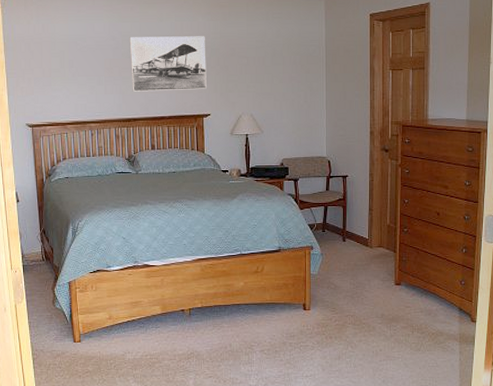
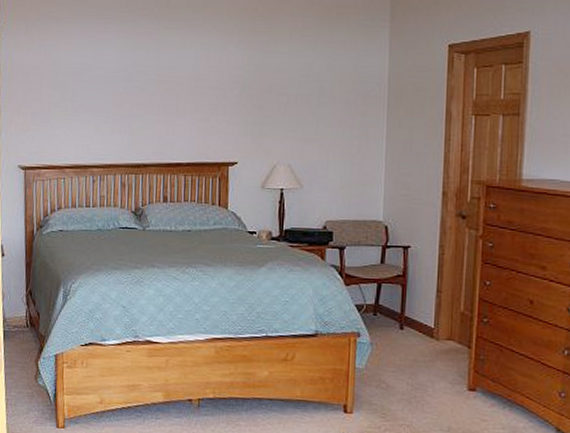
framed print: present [129,36,207,92] -> none [144,68,236,133]

